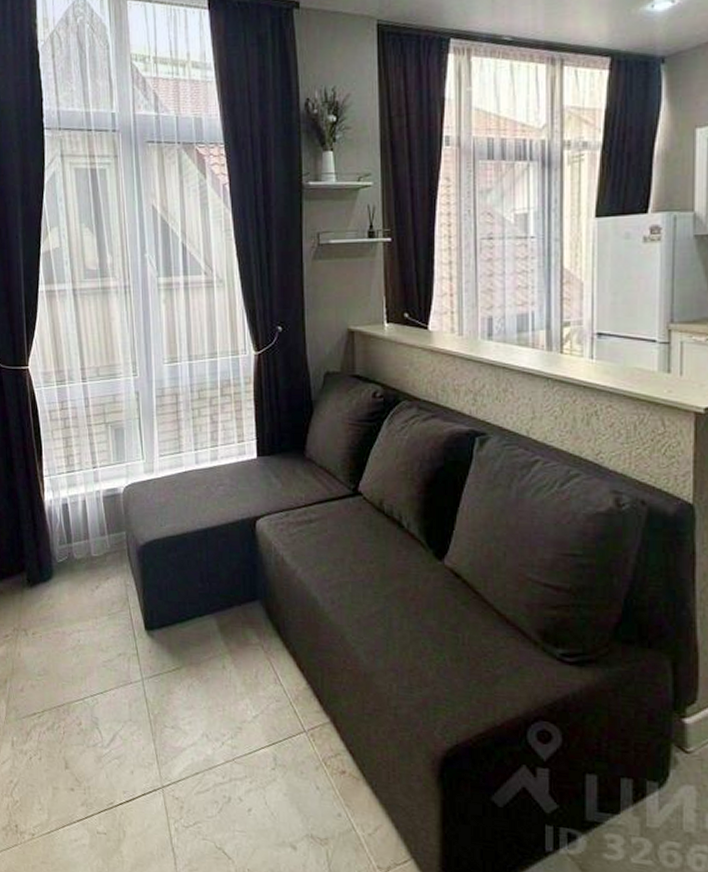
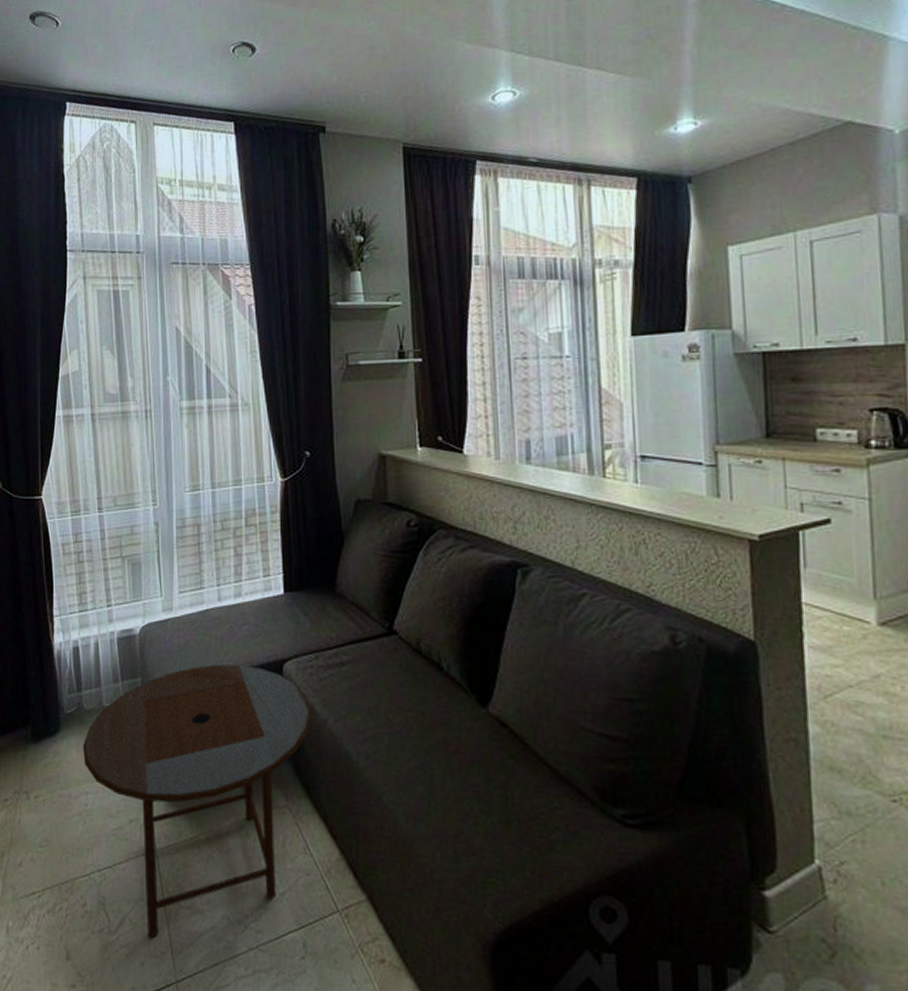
side table: none [73,520,282,752] -> present [82,664,312,939]

